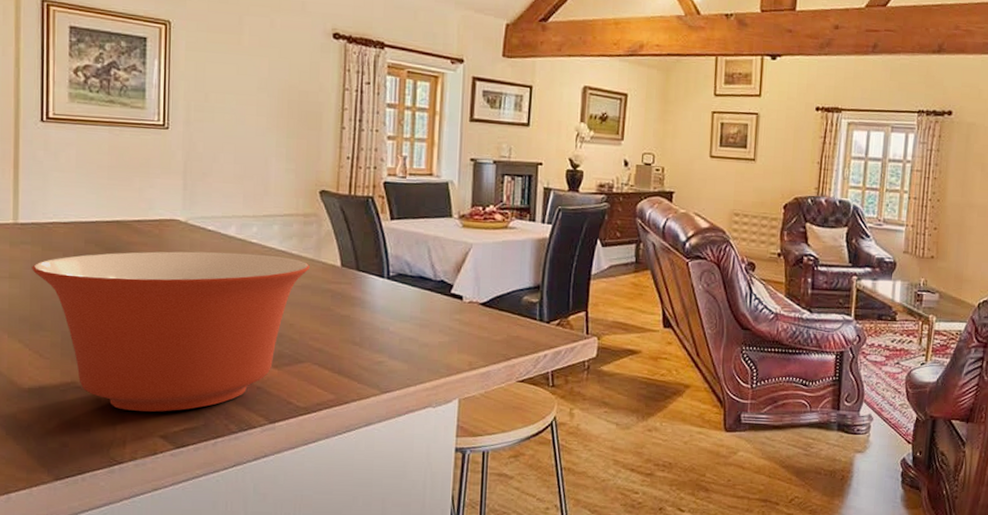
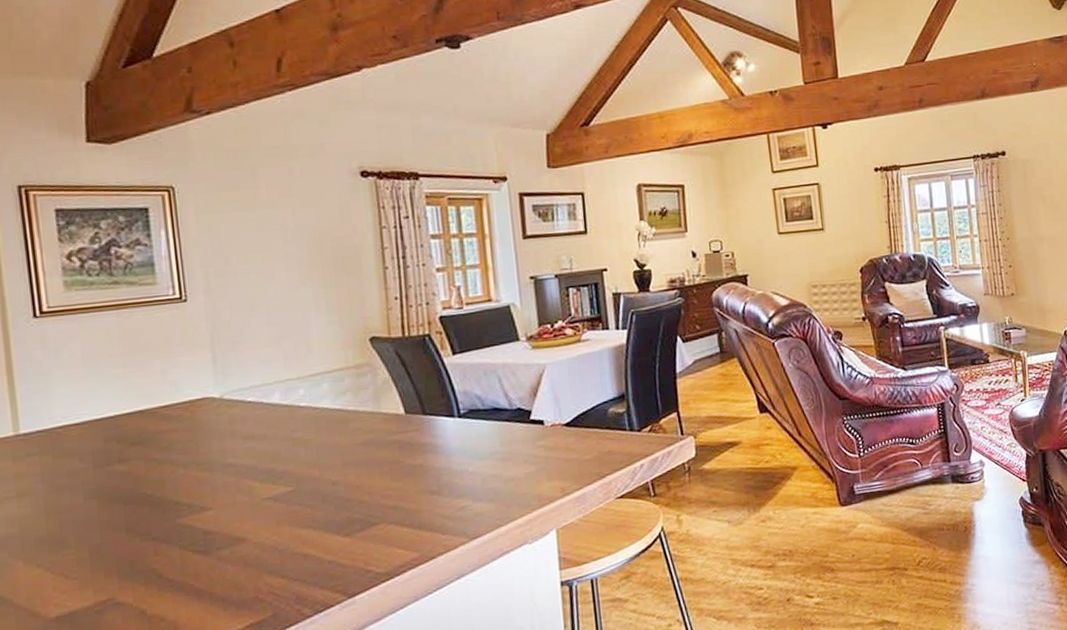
mixing bowl: present [32,251,311,412] -> none [43,415,371,619]

